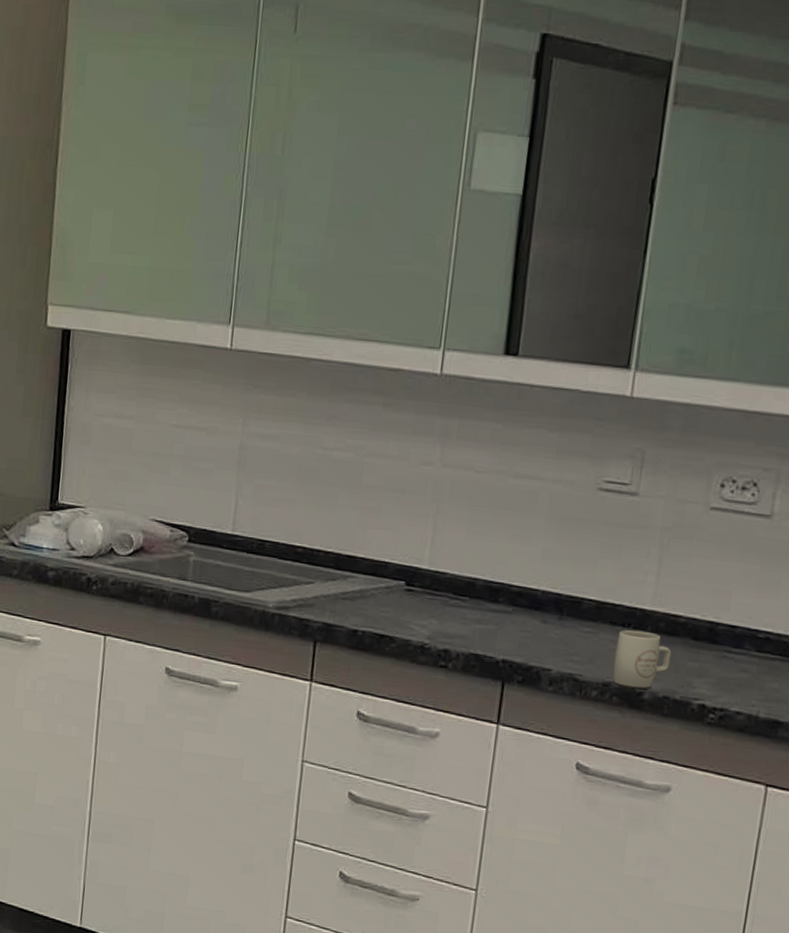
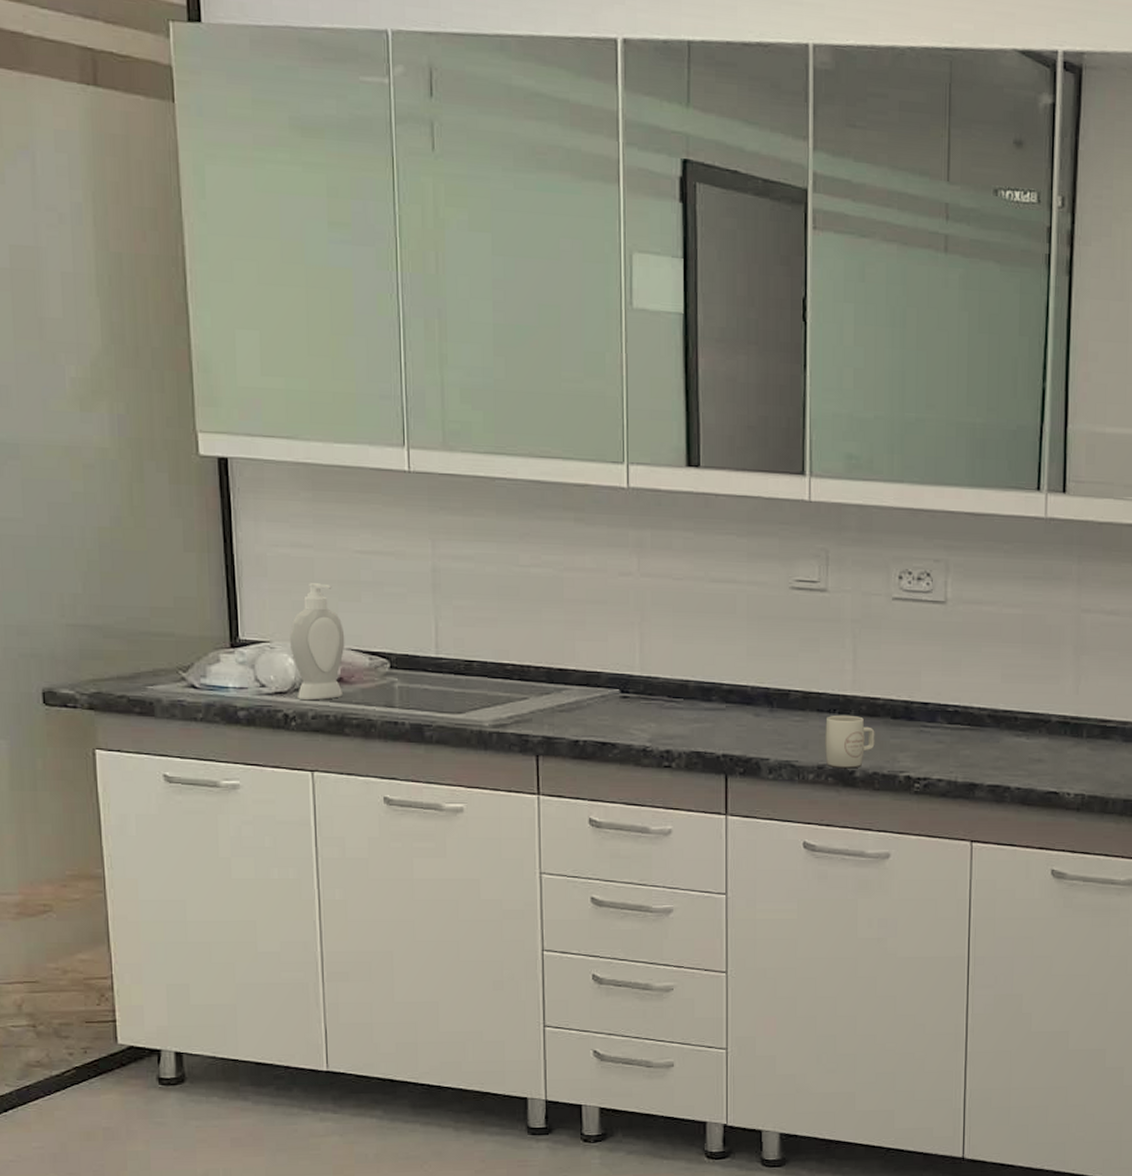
soap bottle: none [101,453,151,567] -> present [290,583,345,701]

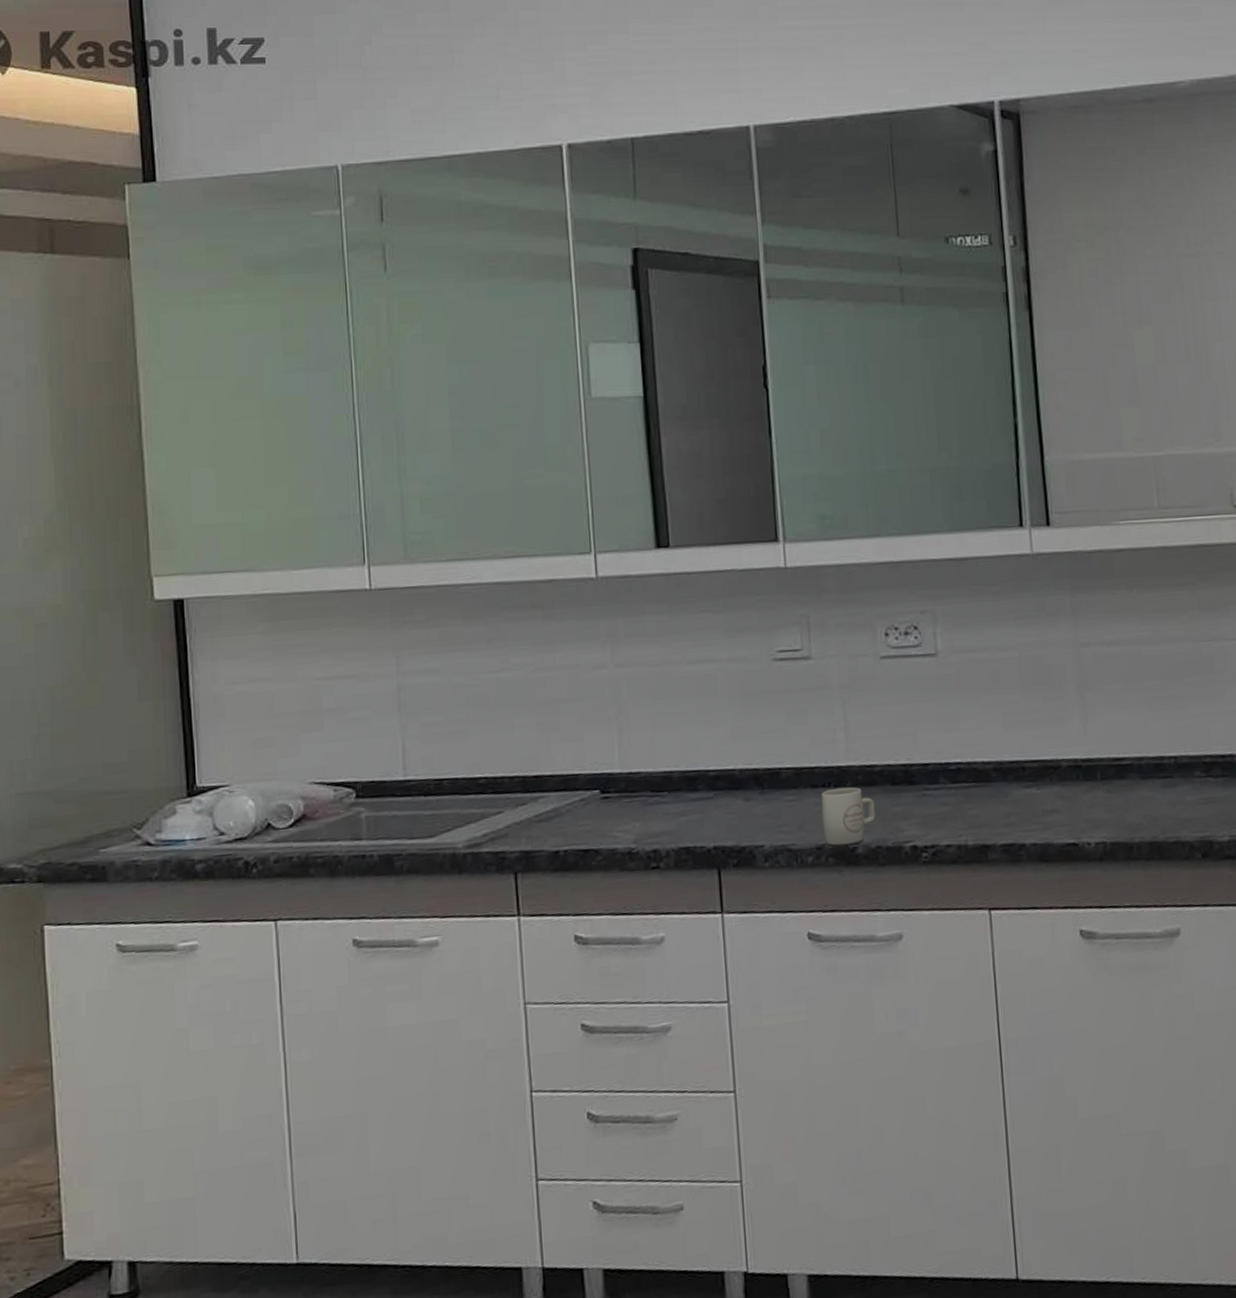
soap bottle: present [290,583,345,701] -> none [250,716,308,845]

